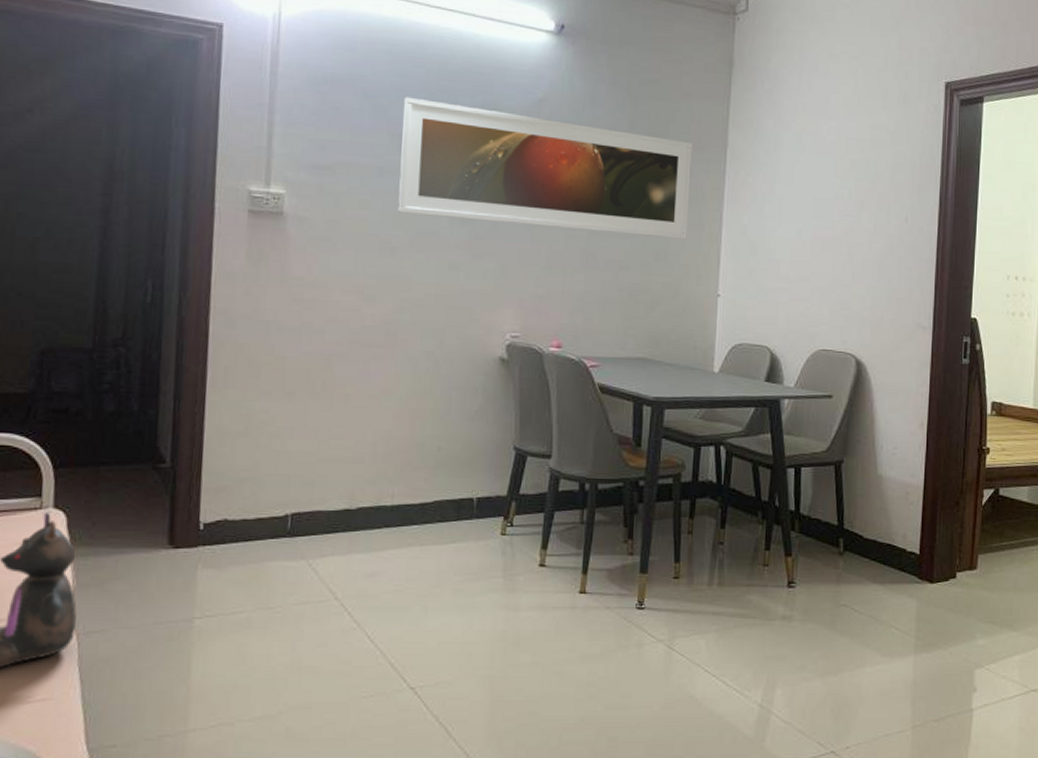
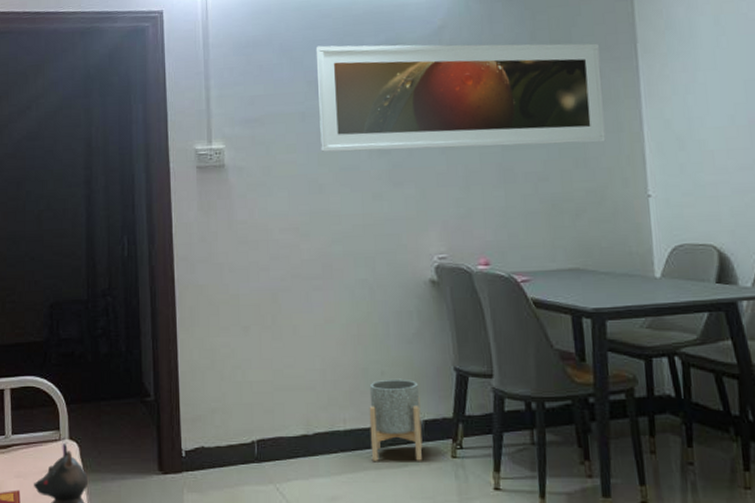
planter: none [417,455,475,538] -> present [369,378,423,461]

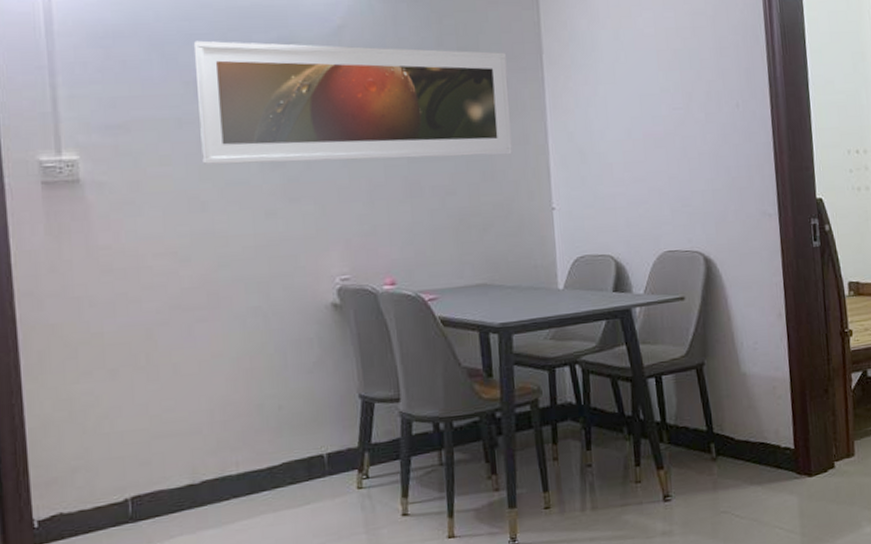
planter: present [369,378,423,461] -> none [265,412,326,503]

